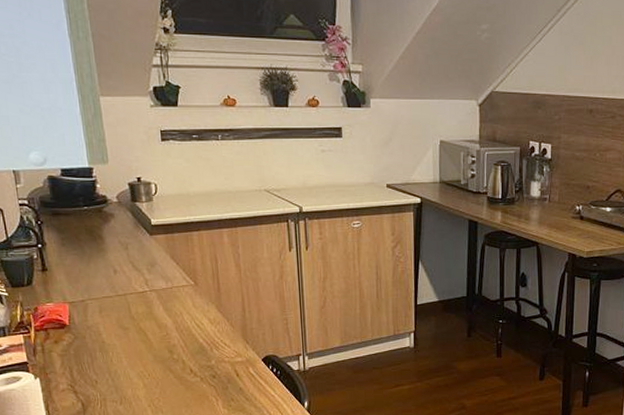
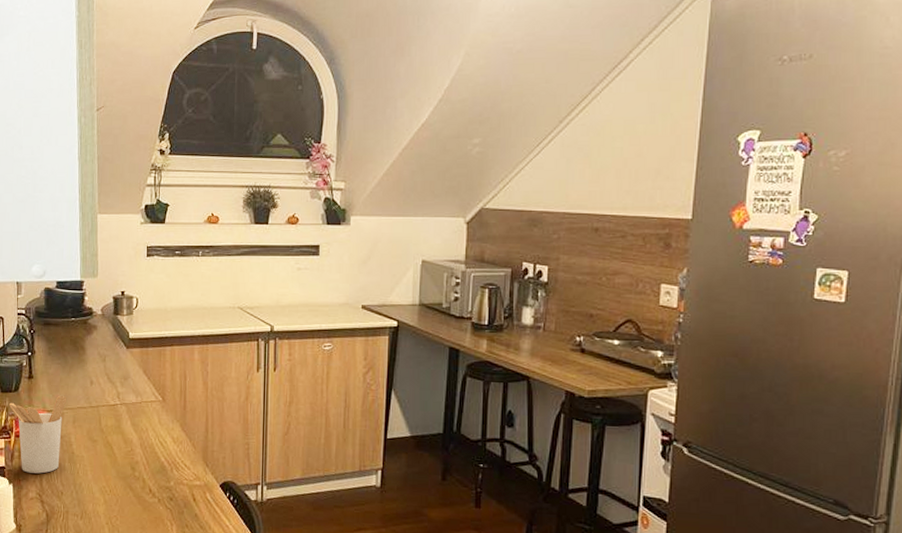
utensil holder: none [23,286,90,366] -> present [9,395,67,474]

